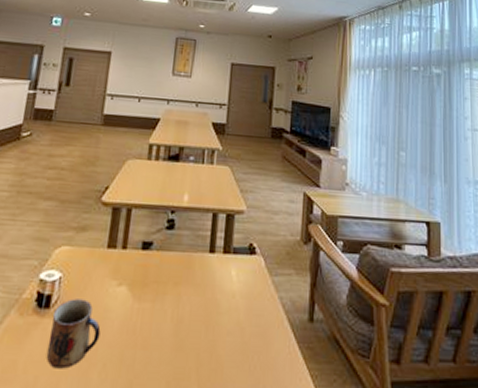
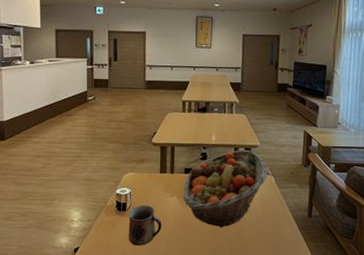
fruit basket: none [136,216,257,338] -> present [183,149,269,228]

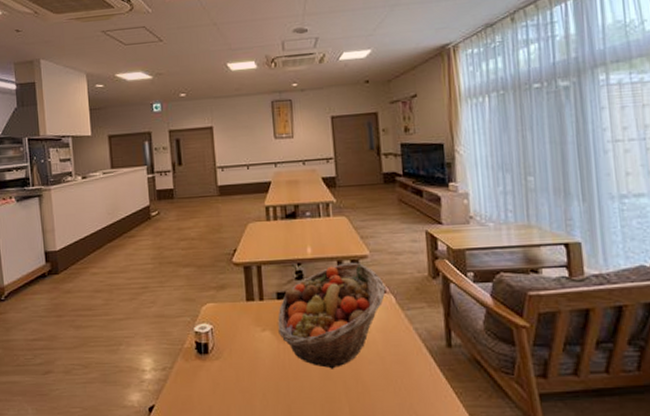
mug: present [128,205,162,246] -> none [212,344,255,399]

